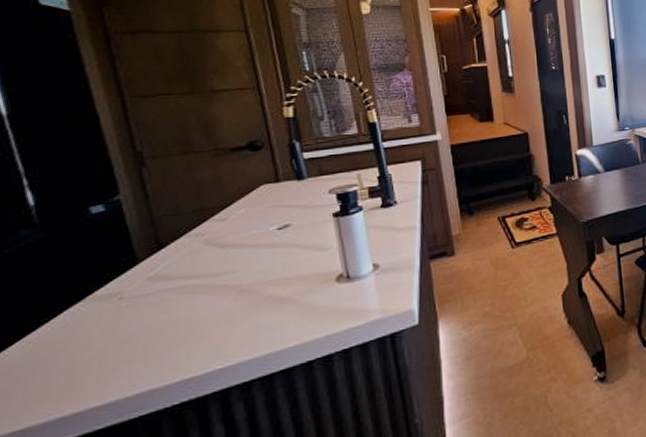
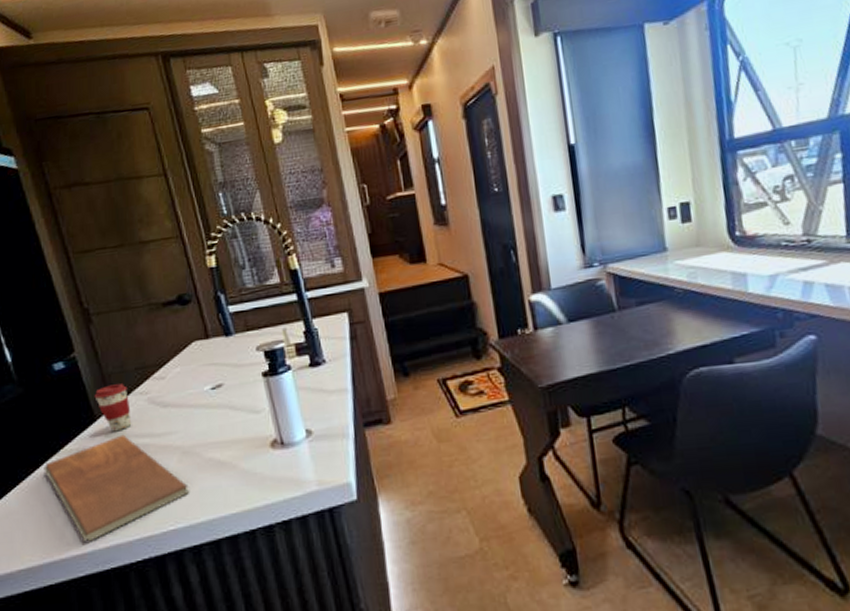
chopping board: none [62,276,243,391] -> present [43,434,189,542]
coffee cup: none [139,226,182,275] -> present [94,384,132,432]

